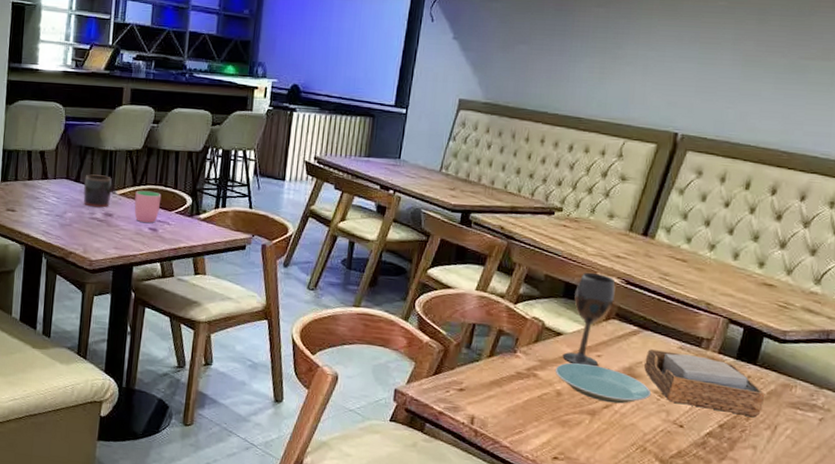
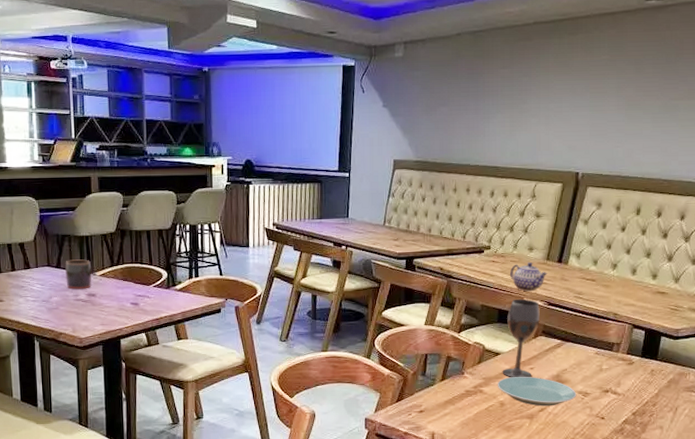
cup: present [134,190,162,223] -> none [114,269,139,298]
teapot: none [583,230,629,266] -> present [510,261,547,292]
napkin holder: present [644,348,765,418] -> none [569,357,666,403]

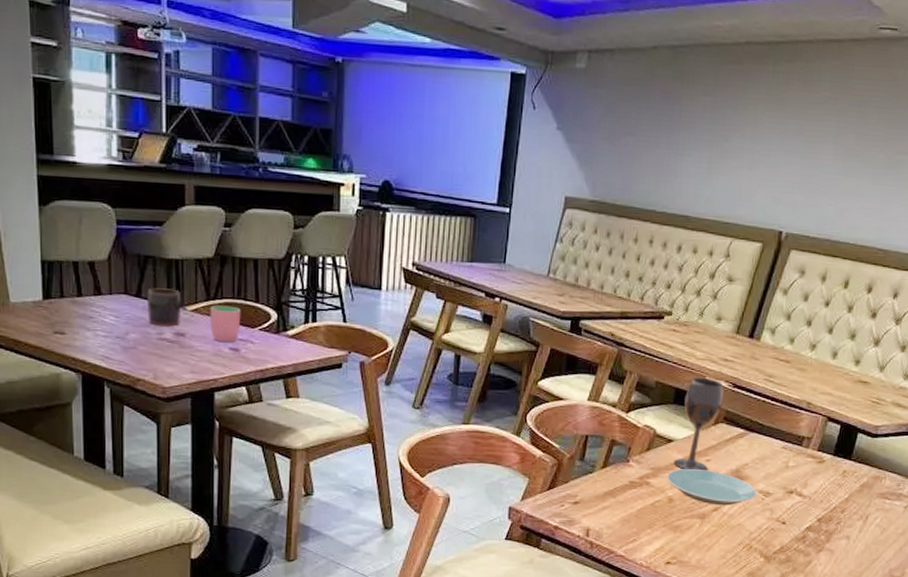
cup: none [114,269,139,298] -> present [210,305,241,342]
teapot: present [510,261,547,292] -> none [692,333,736,370]

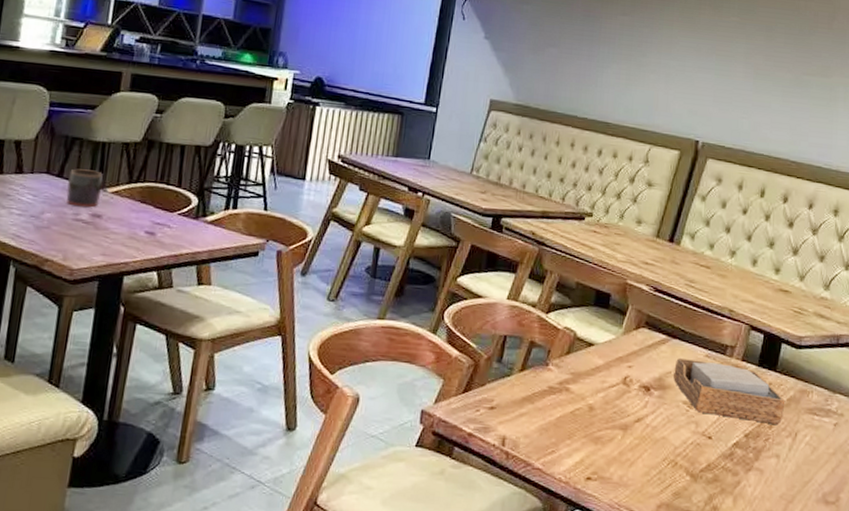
cup: present [210,305,241,342] -> none [128,188,162,226]
plate: present [666,468,757,506] -> none [587,374,681,417]
wine glass: present [674,377,724,471] -> none [594,279,645,378]
napkin holder: none [750,450,859,510] -> present [673,357,785,426]

